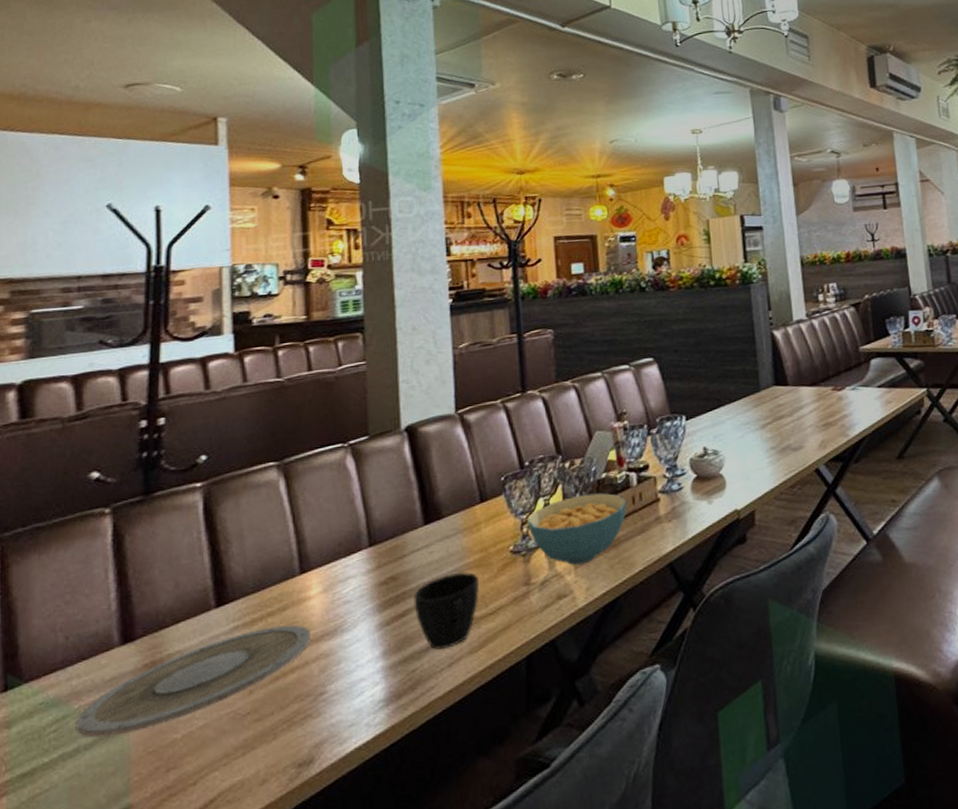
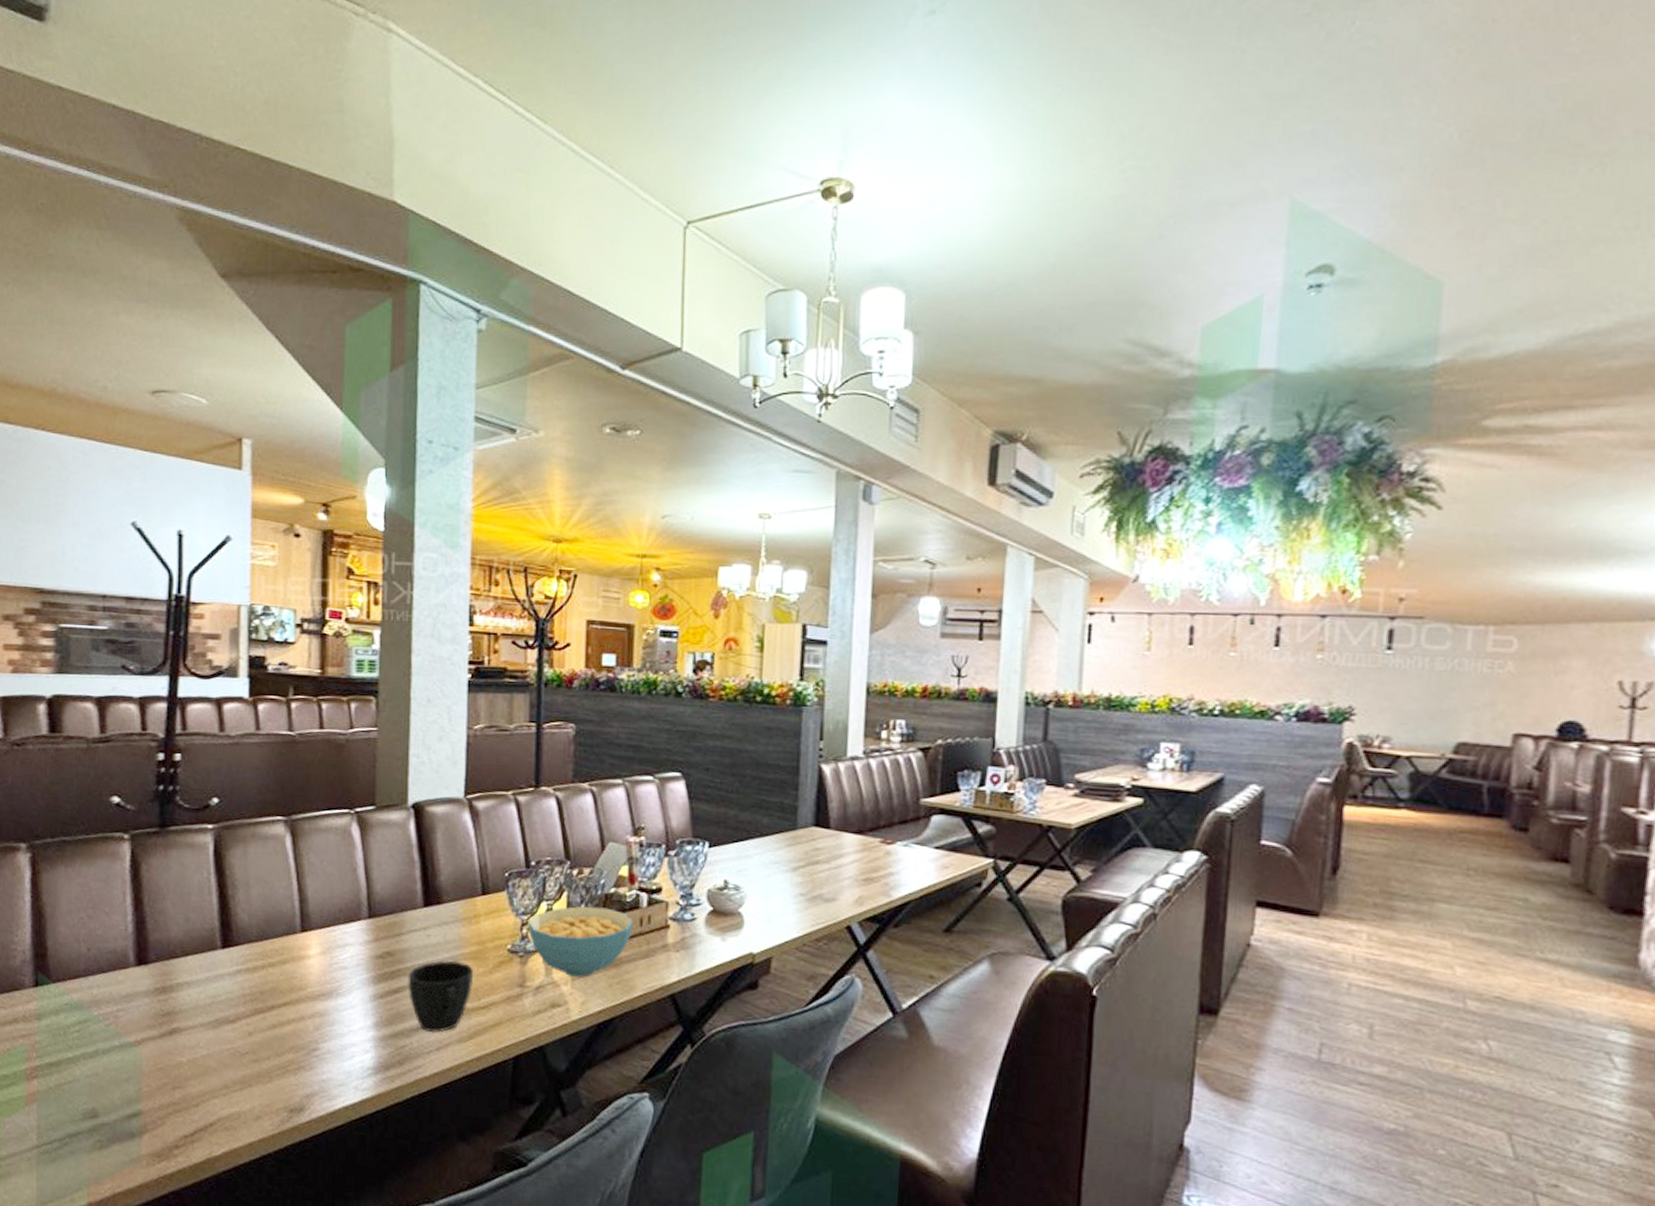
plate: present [76,624,312,738] -> none [96,977,308,1048]

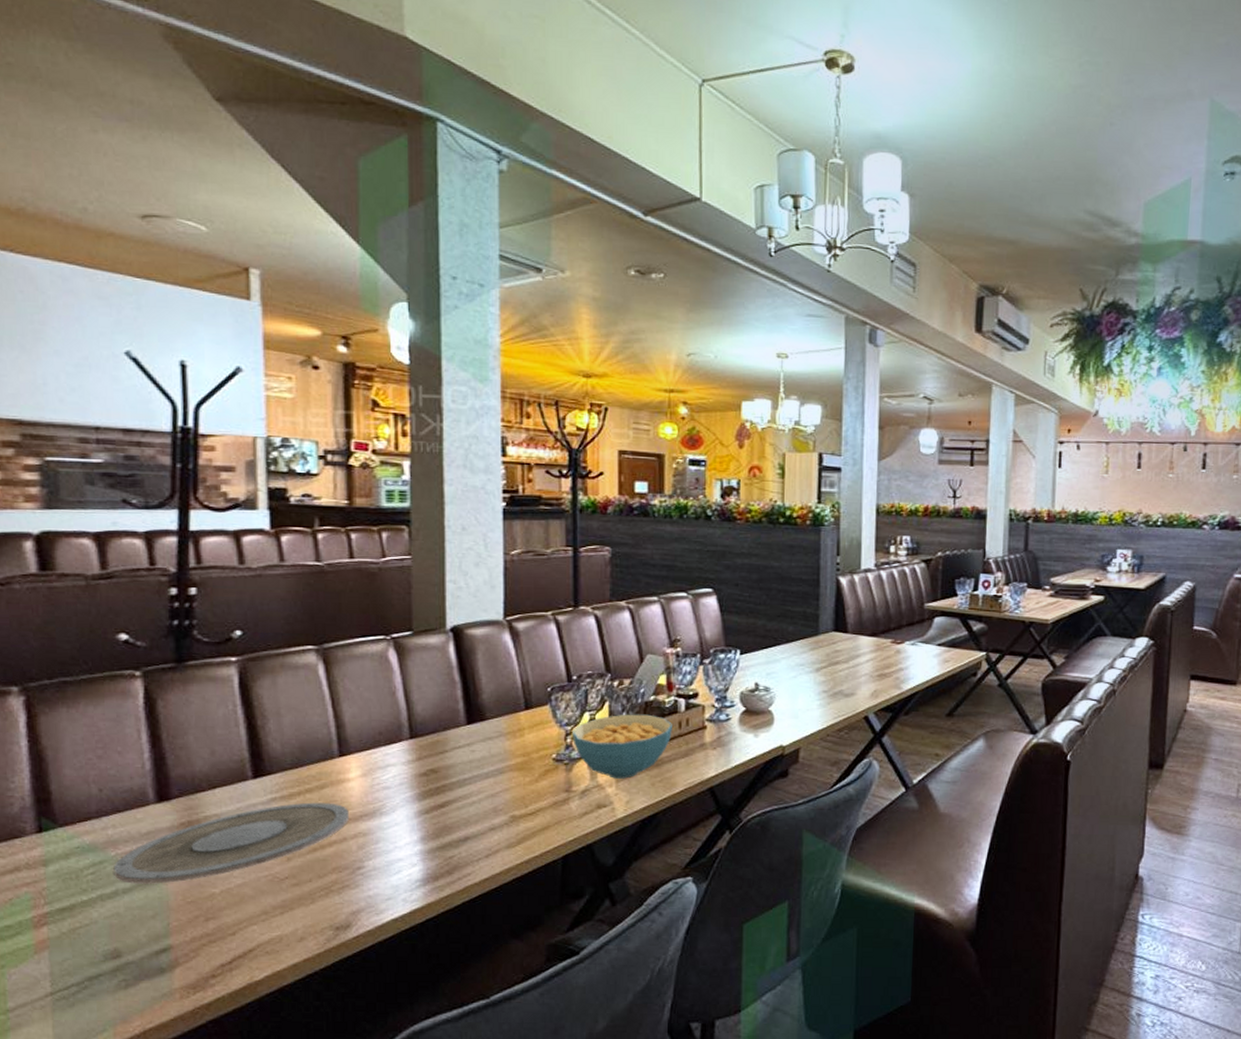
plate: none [96,977,308,1048] -> present [113,802,350,885]
cup: present [408,960,474,1033] -> none [454,772,521,842]

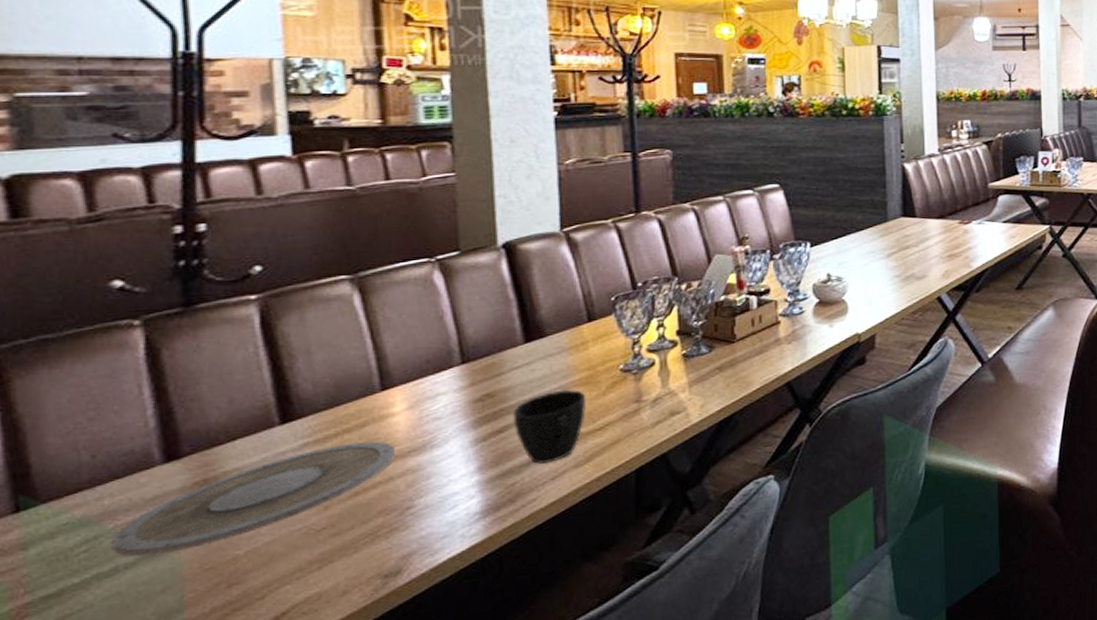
cup: none [454,772,521,842] -> present [513,389,587,464]
cereal bowl: present [571,714,672,779] -> none [639,315,745,384]

